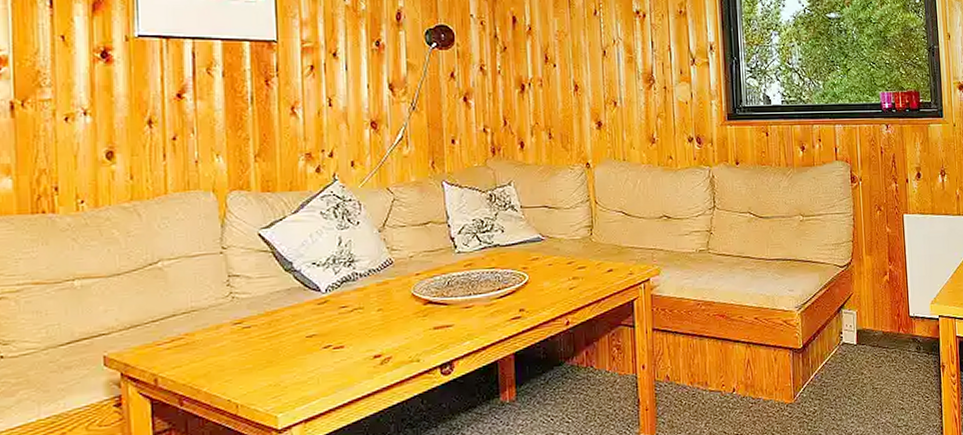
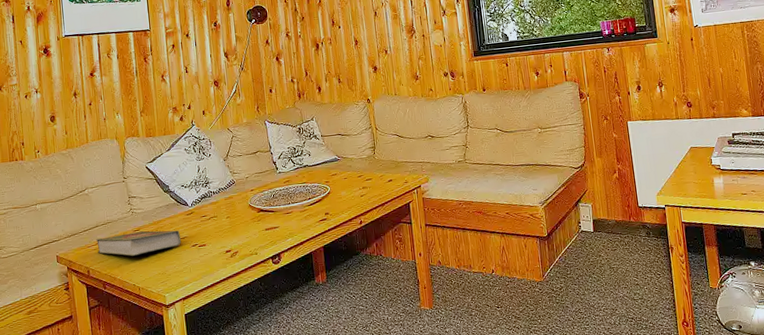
book: none [172,324,308,361] -> present [96,230,182,257]

